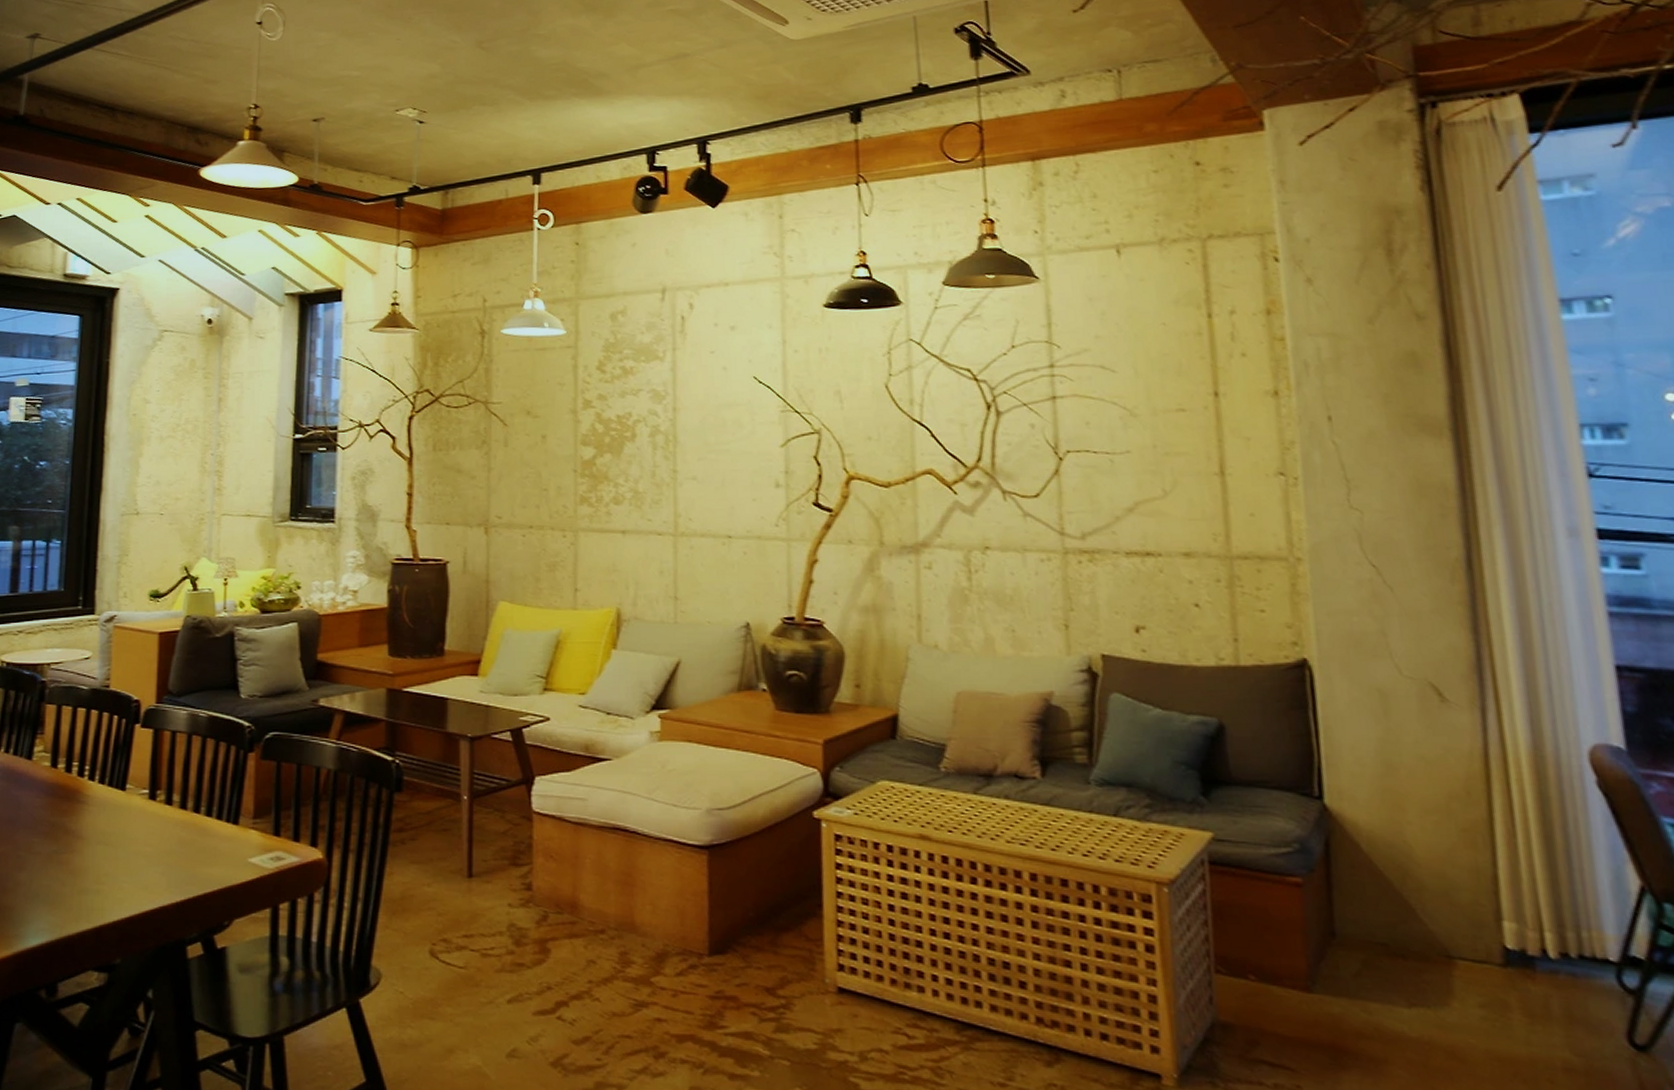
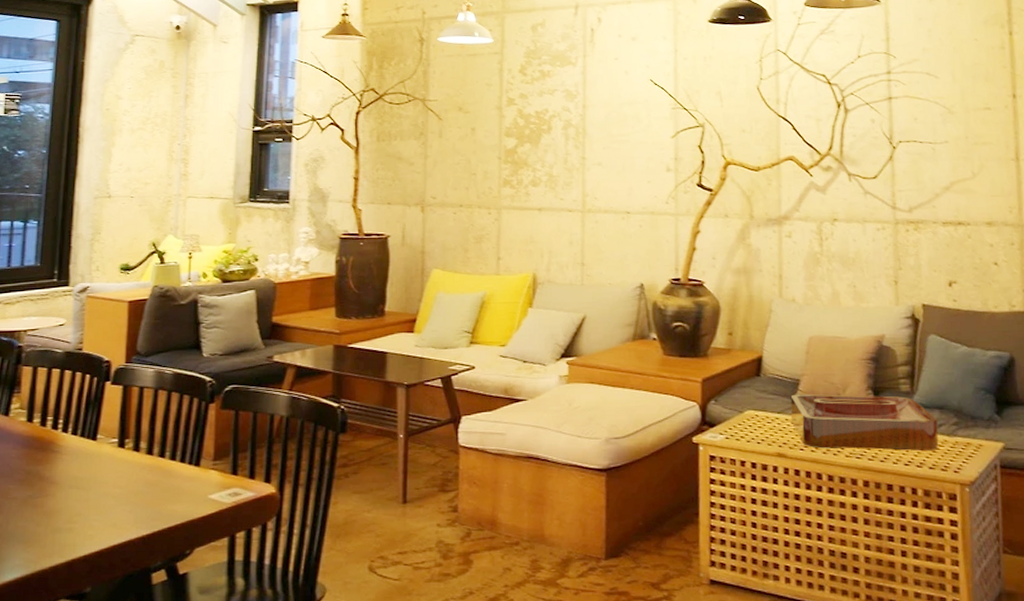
decorative tray: none [934,762,1127,838] -> present [790,393,939,451]

